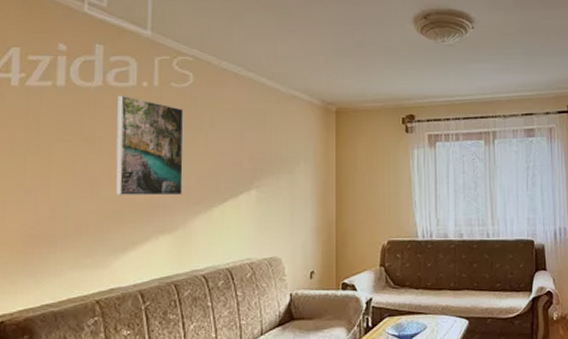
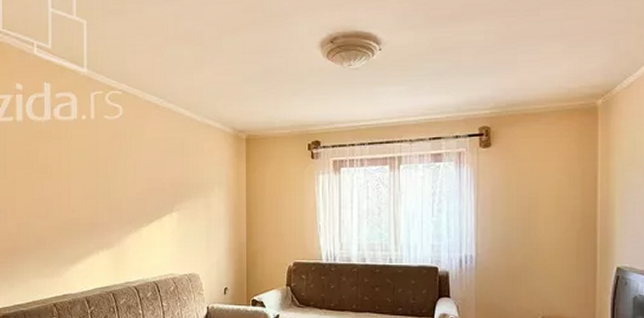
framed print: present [115,95,184,196] -> none [63,127,117,217]

